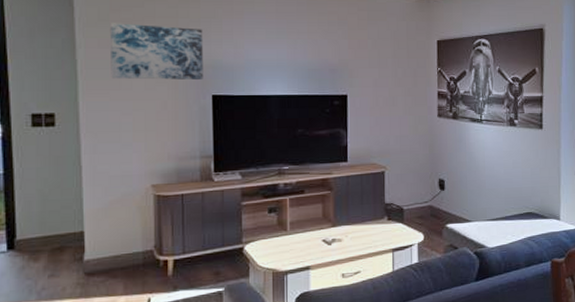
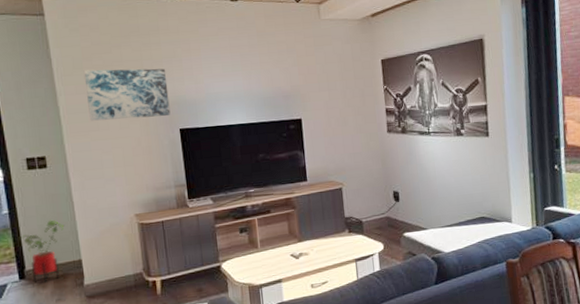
house plant: none [15,184,68,255] -> present [21,219,65,283]

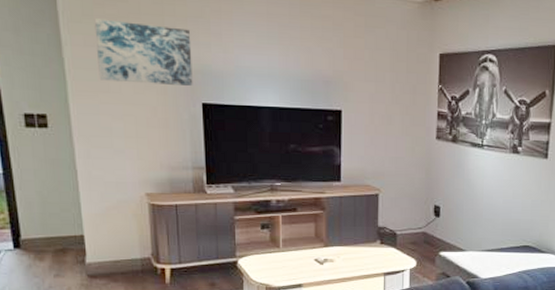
house plant: present [21,219,65,283] -> none [17,187,66,255]

